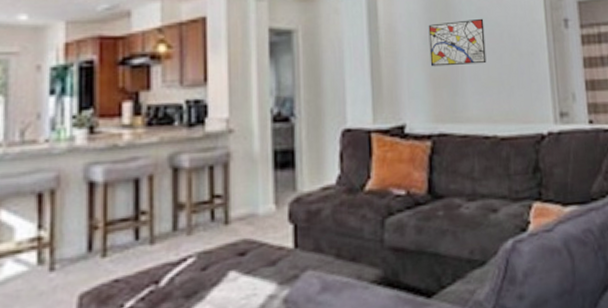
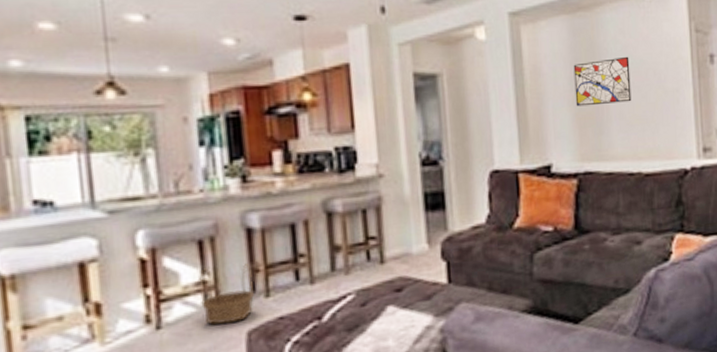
basket: none [34,220,90,286] -> present [199,264,254,325]

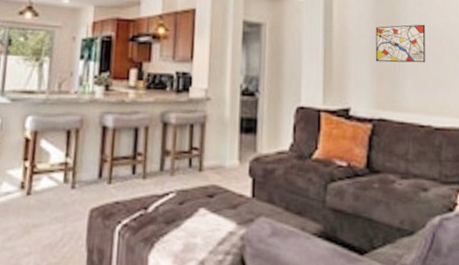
basket: present [199,264,254,325] -> none [61,153,101,200]

